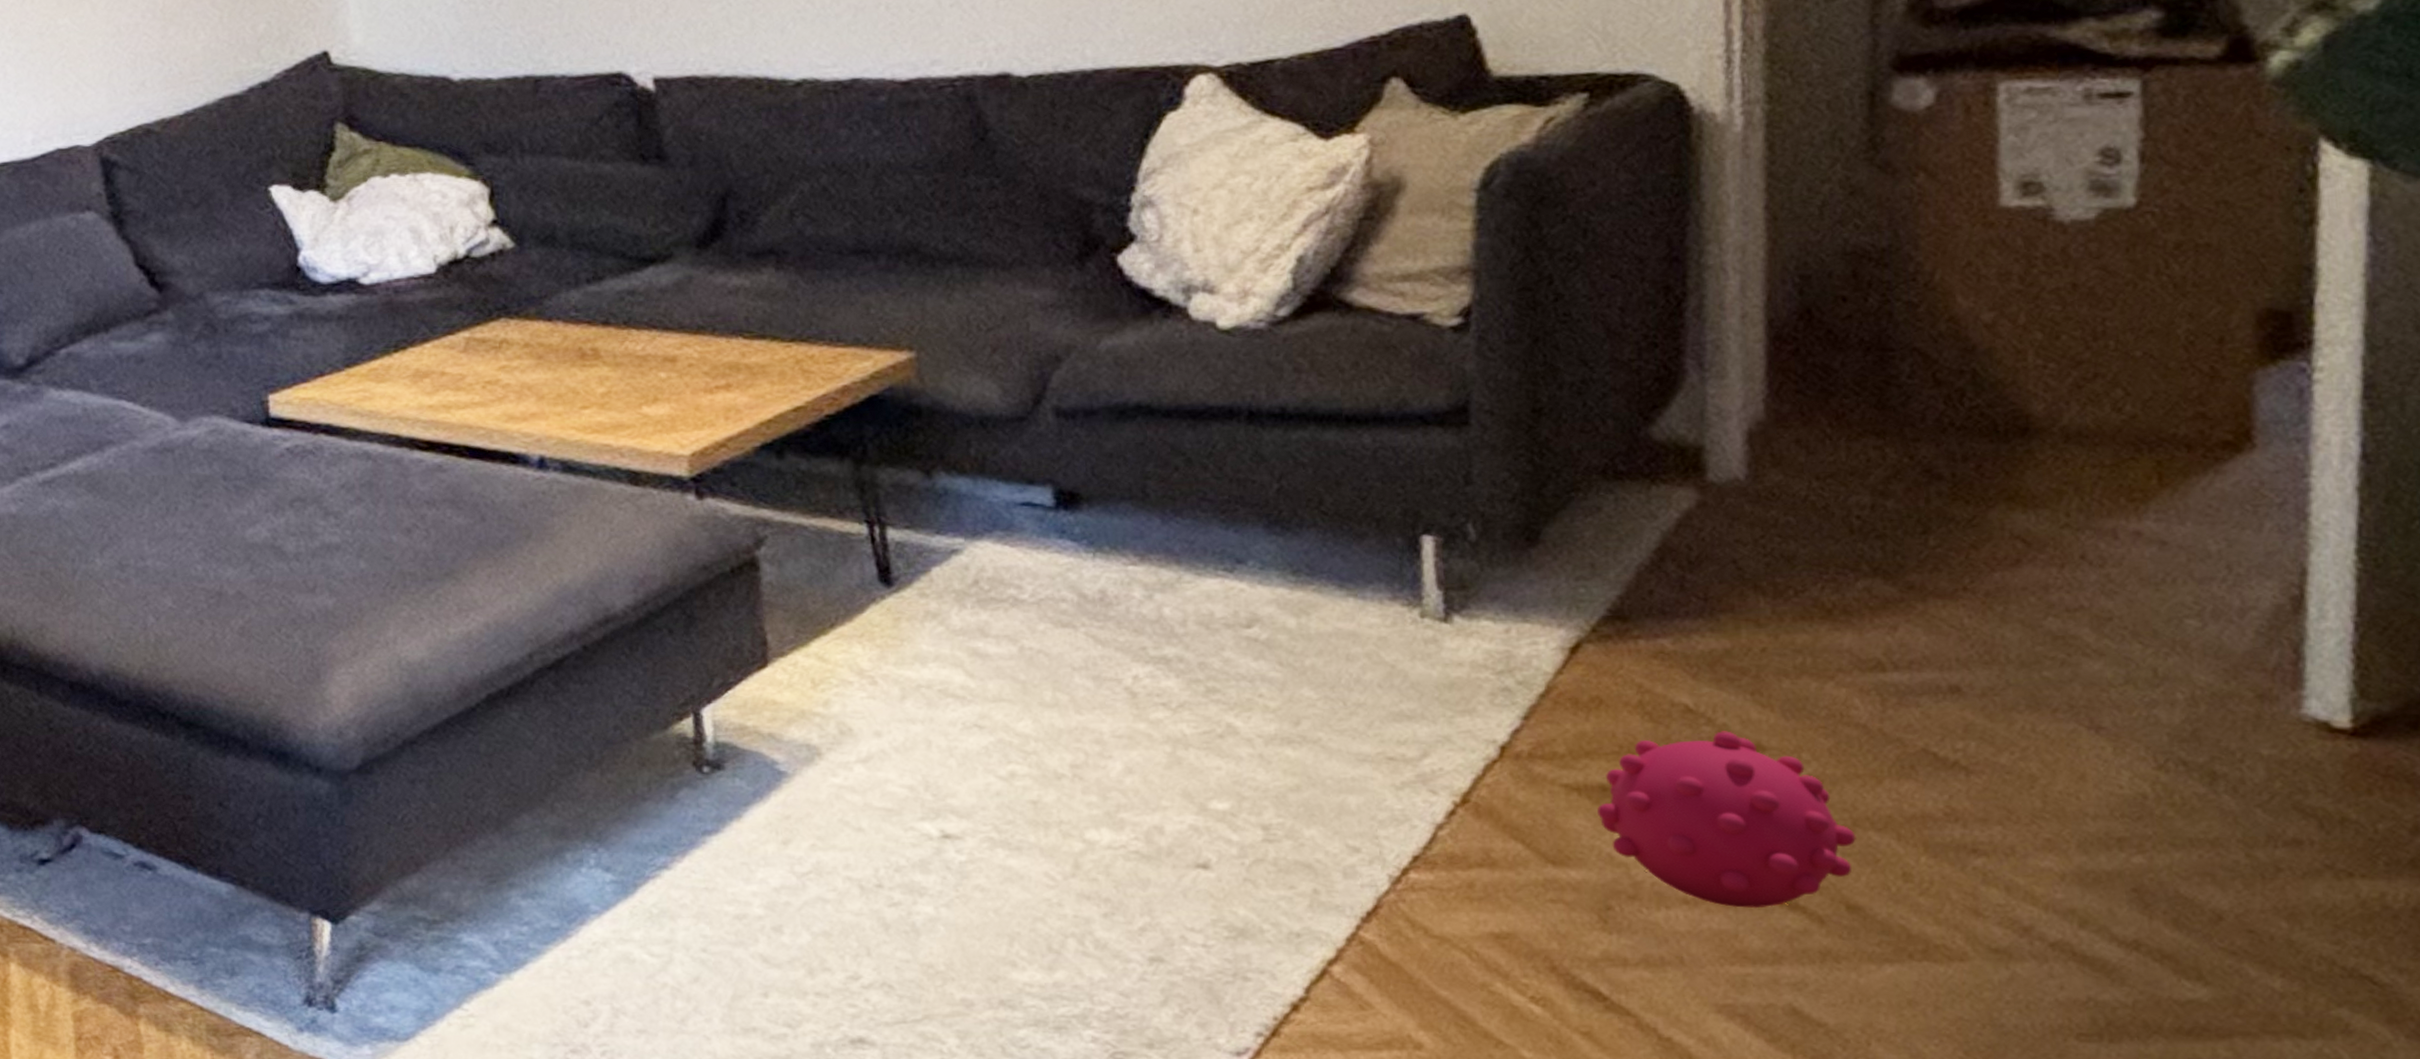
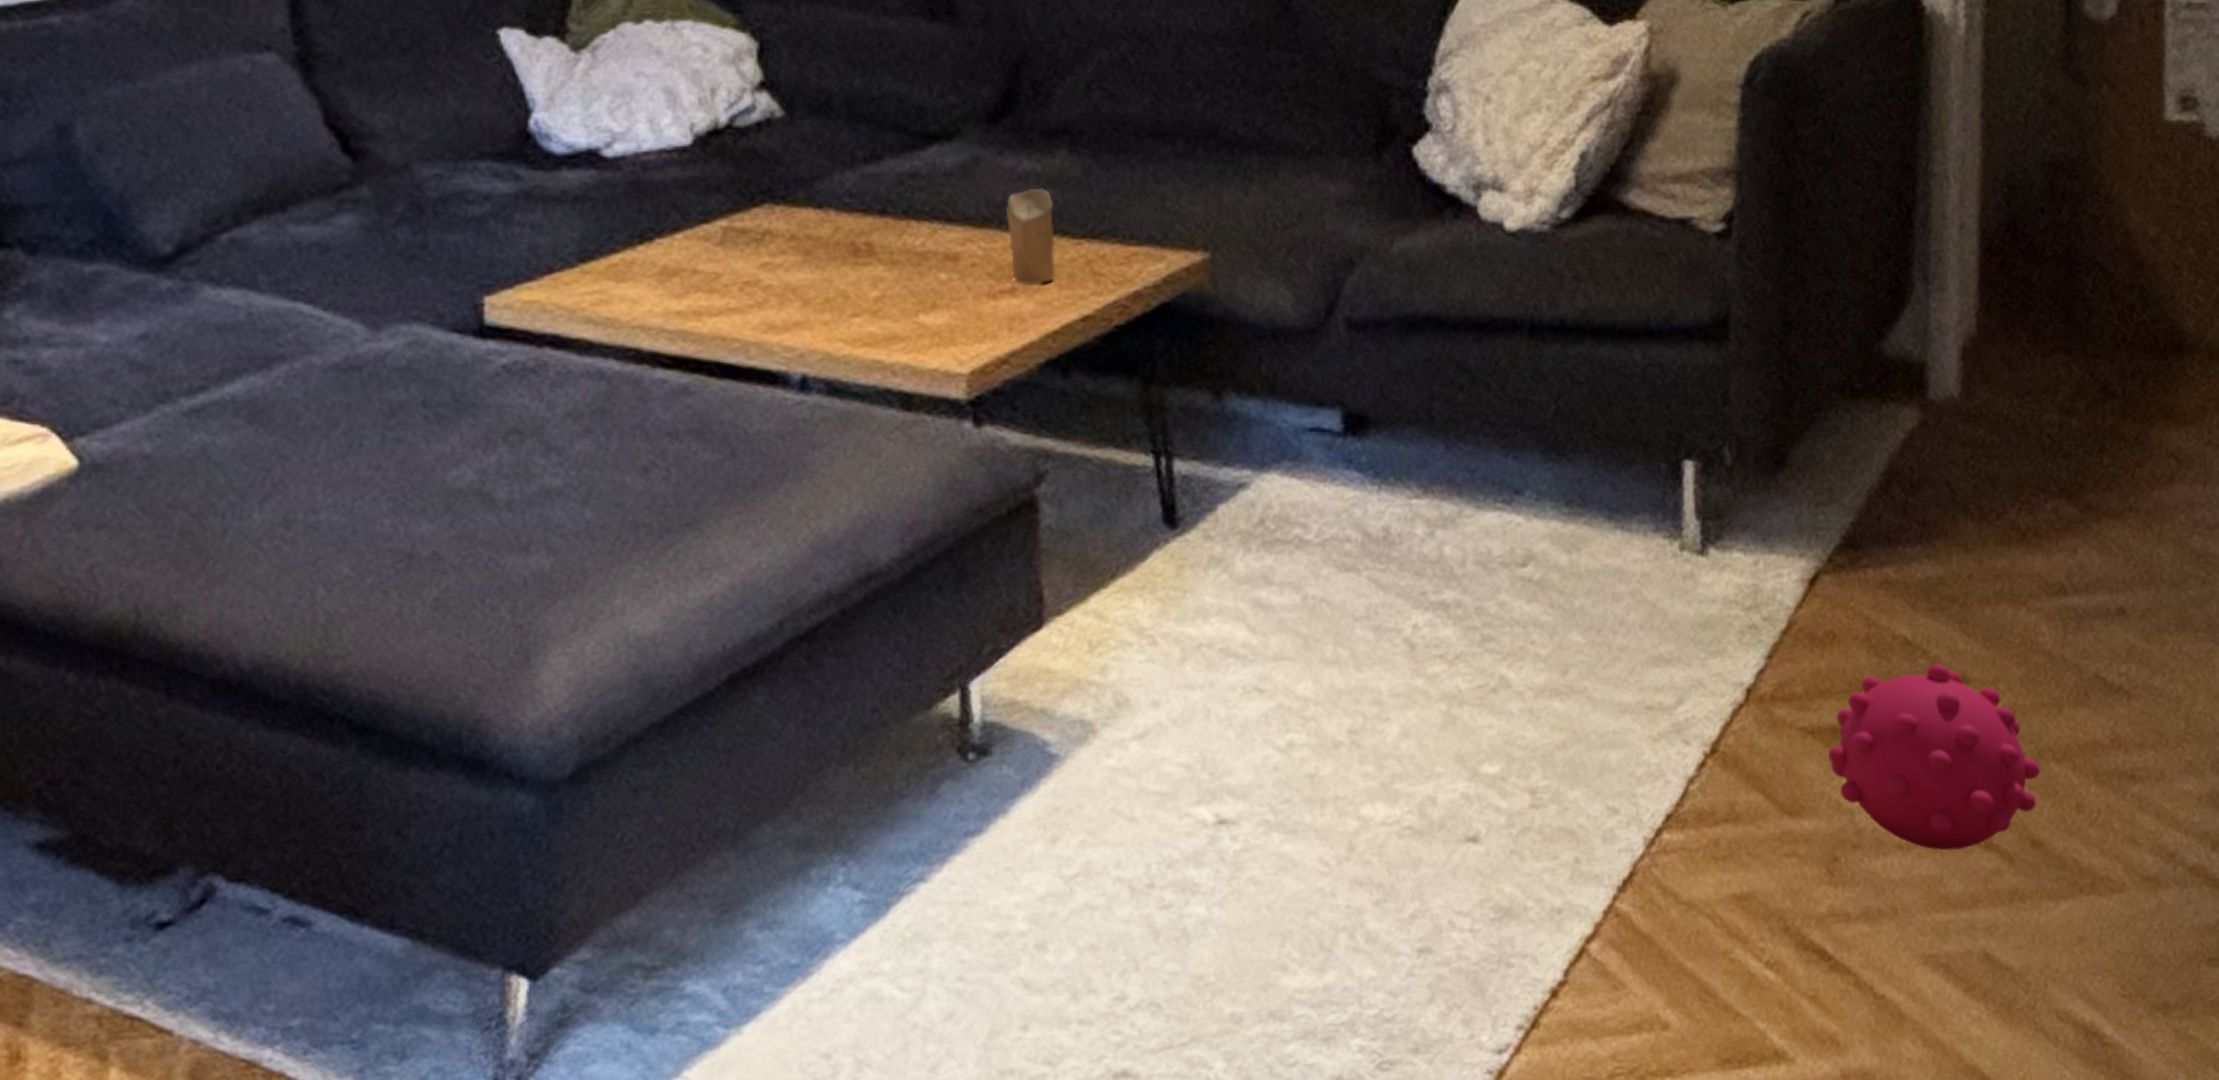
candle: none [718,300,767,381] -> present [1006,188,1055,284]

